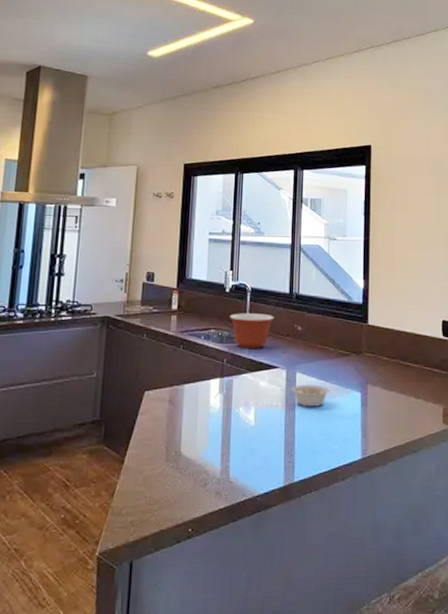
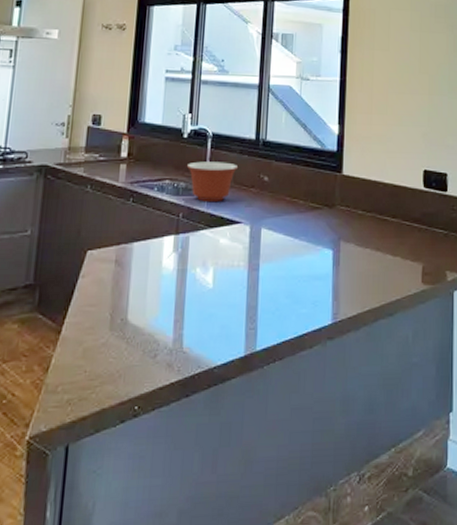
legume: present [286,383,330,407] -> none [250,240,298,266]

